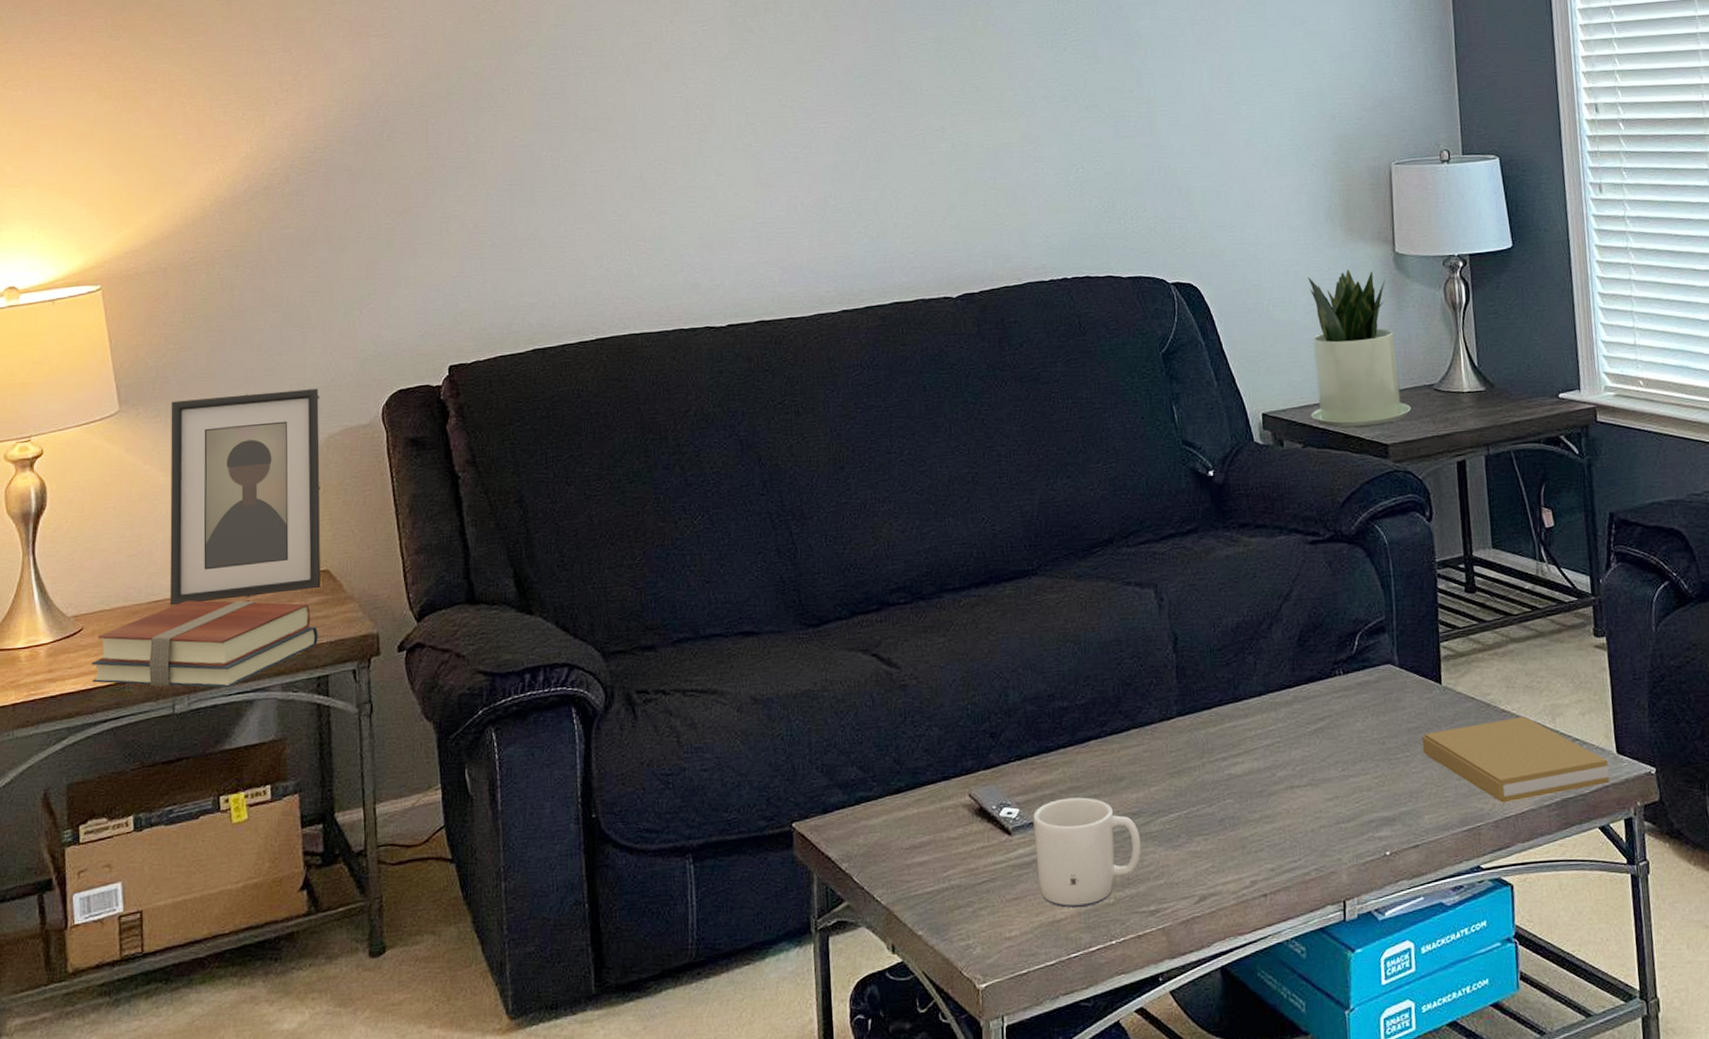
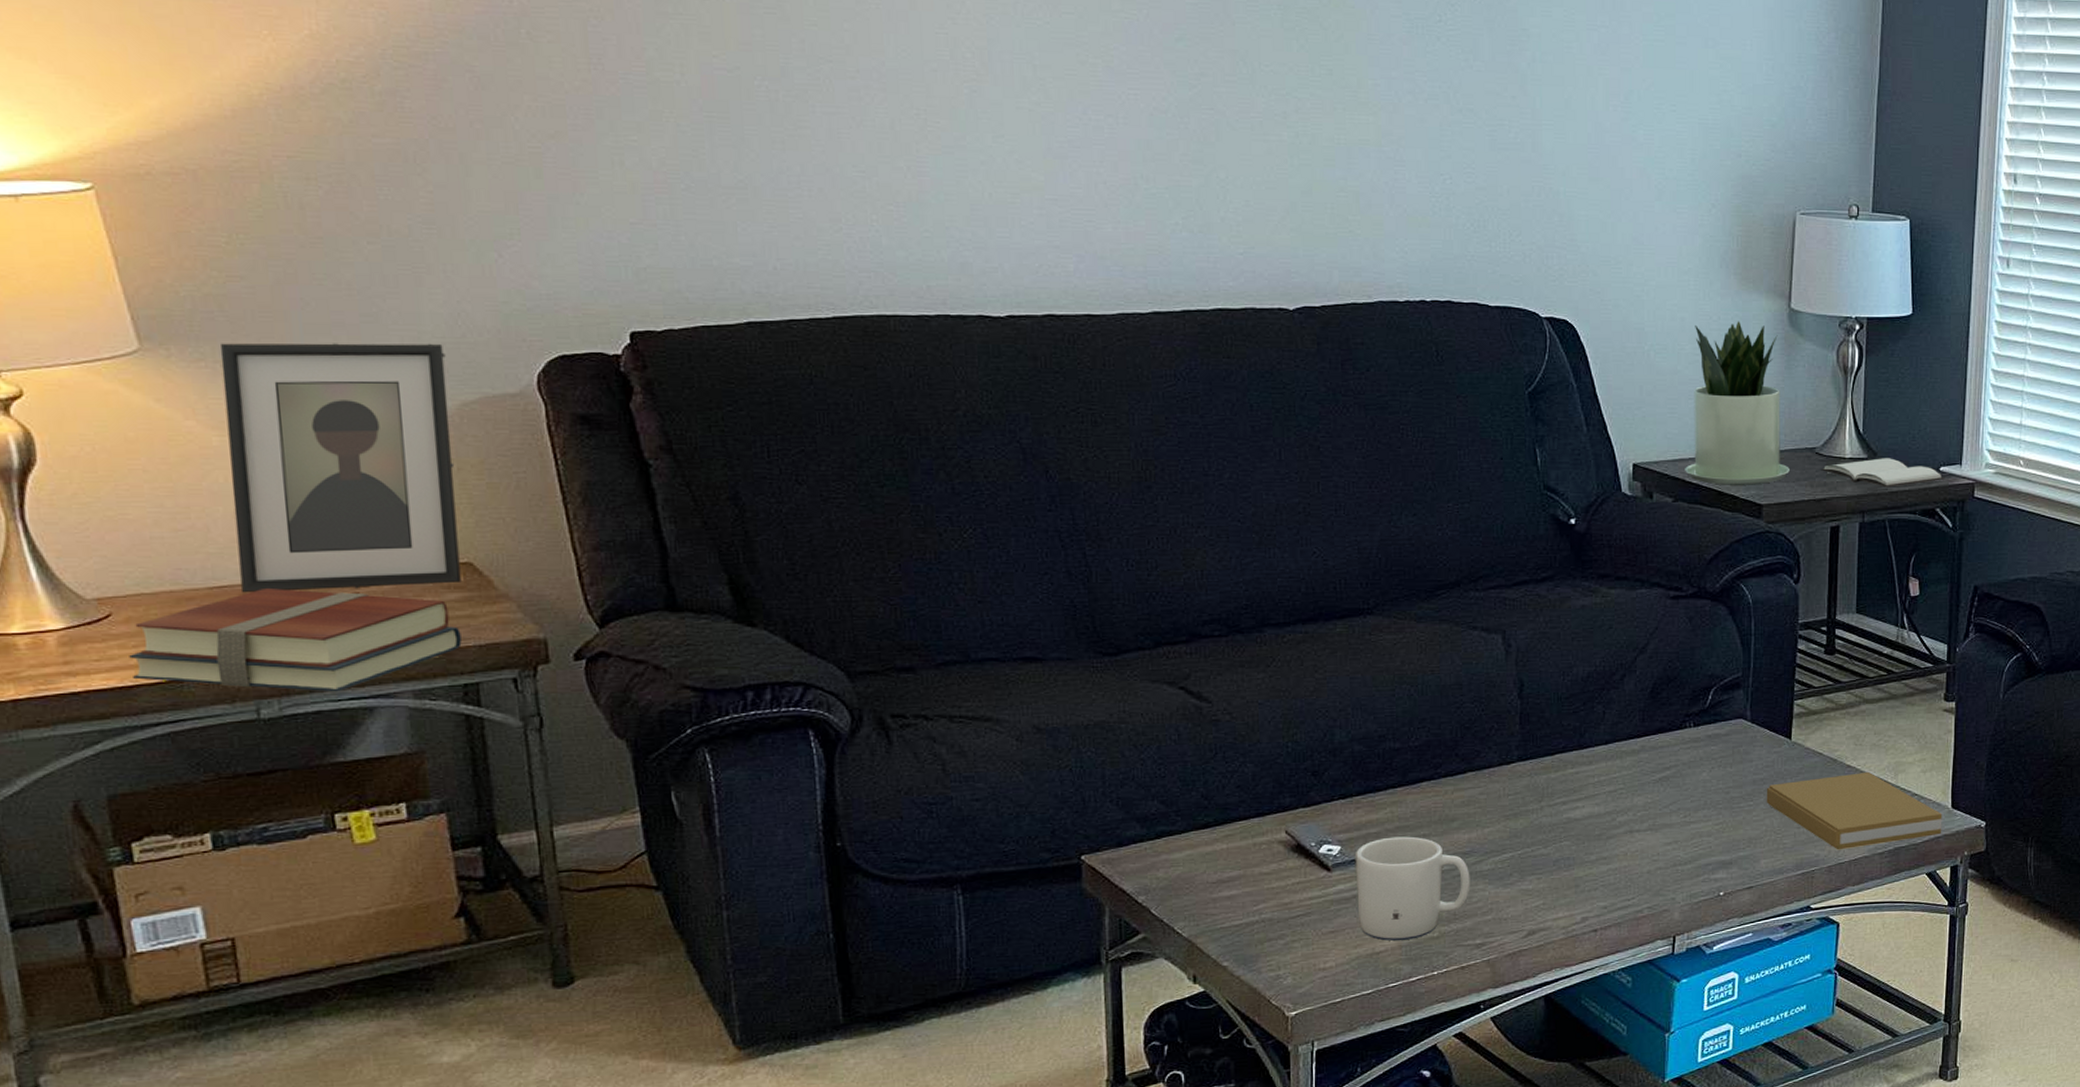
book: none [1441,388,1566,419] -> present [1821,458,1945,488]

